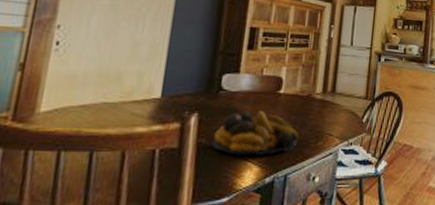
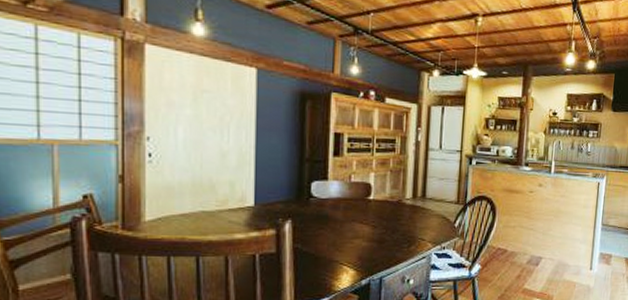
fruit bowl: present [211,110,298,156] -> none [307,216,391,260]

